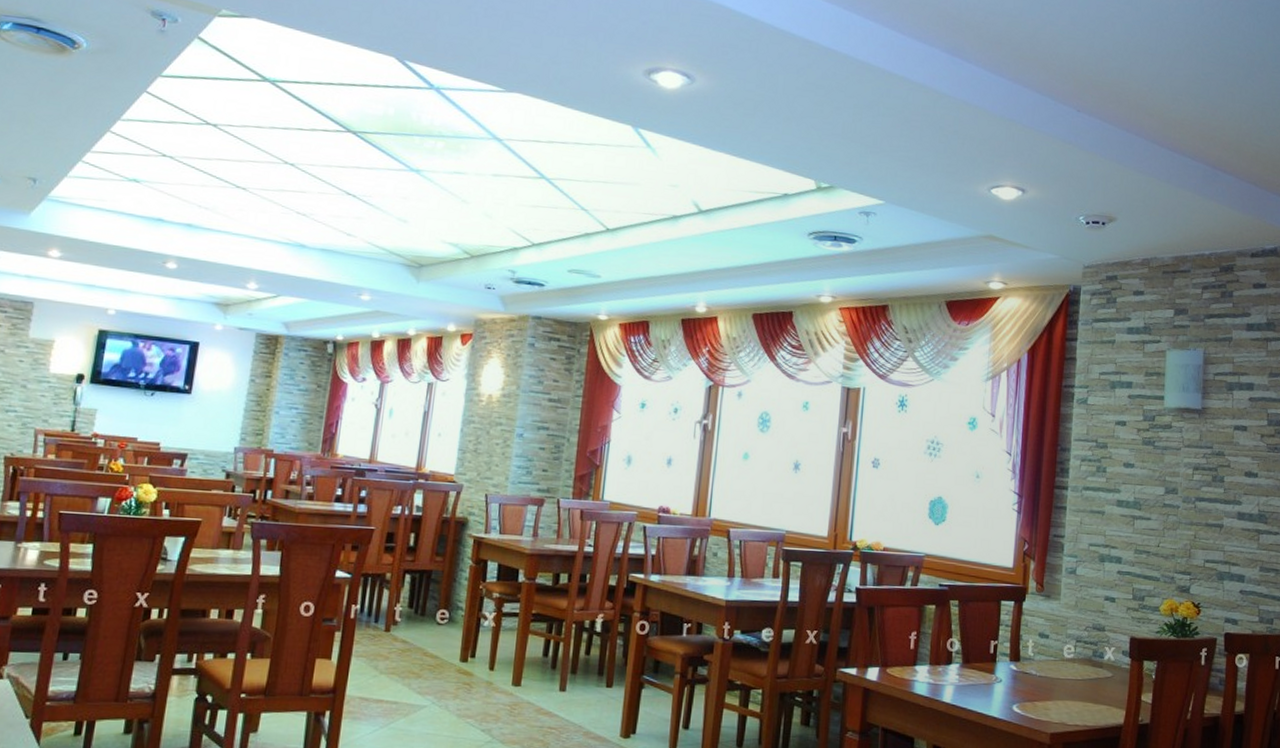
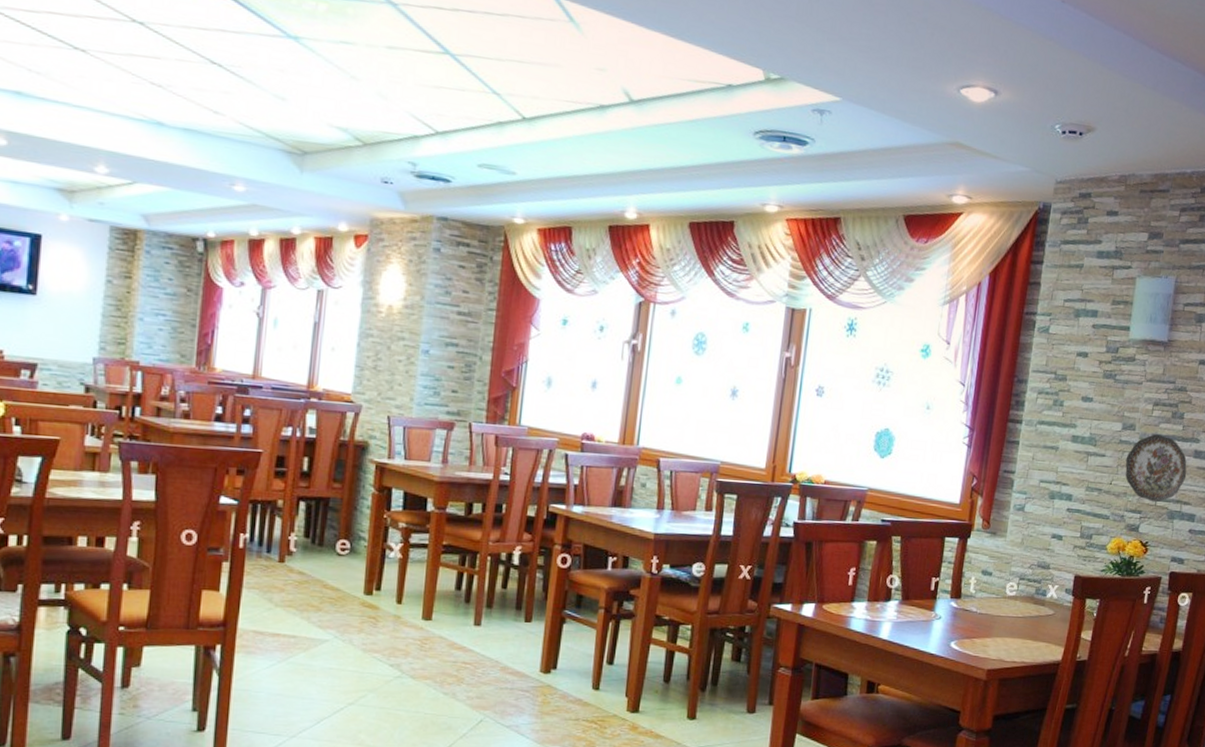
decorative plate: none [1171,497,1232,564] -> present [1125,434,1187,503]

